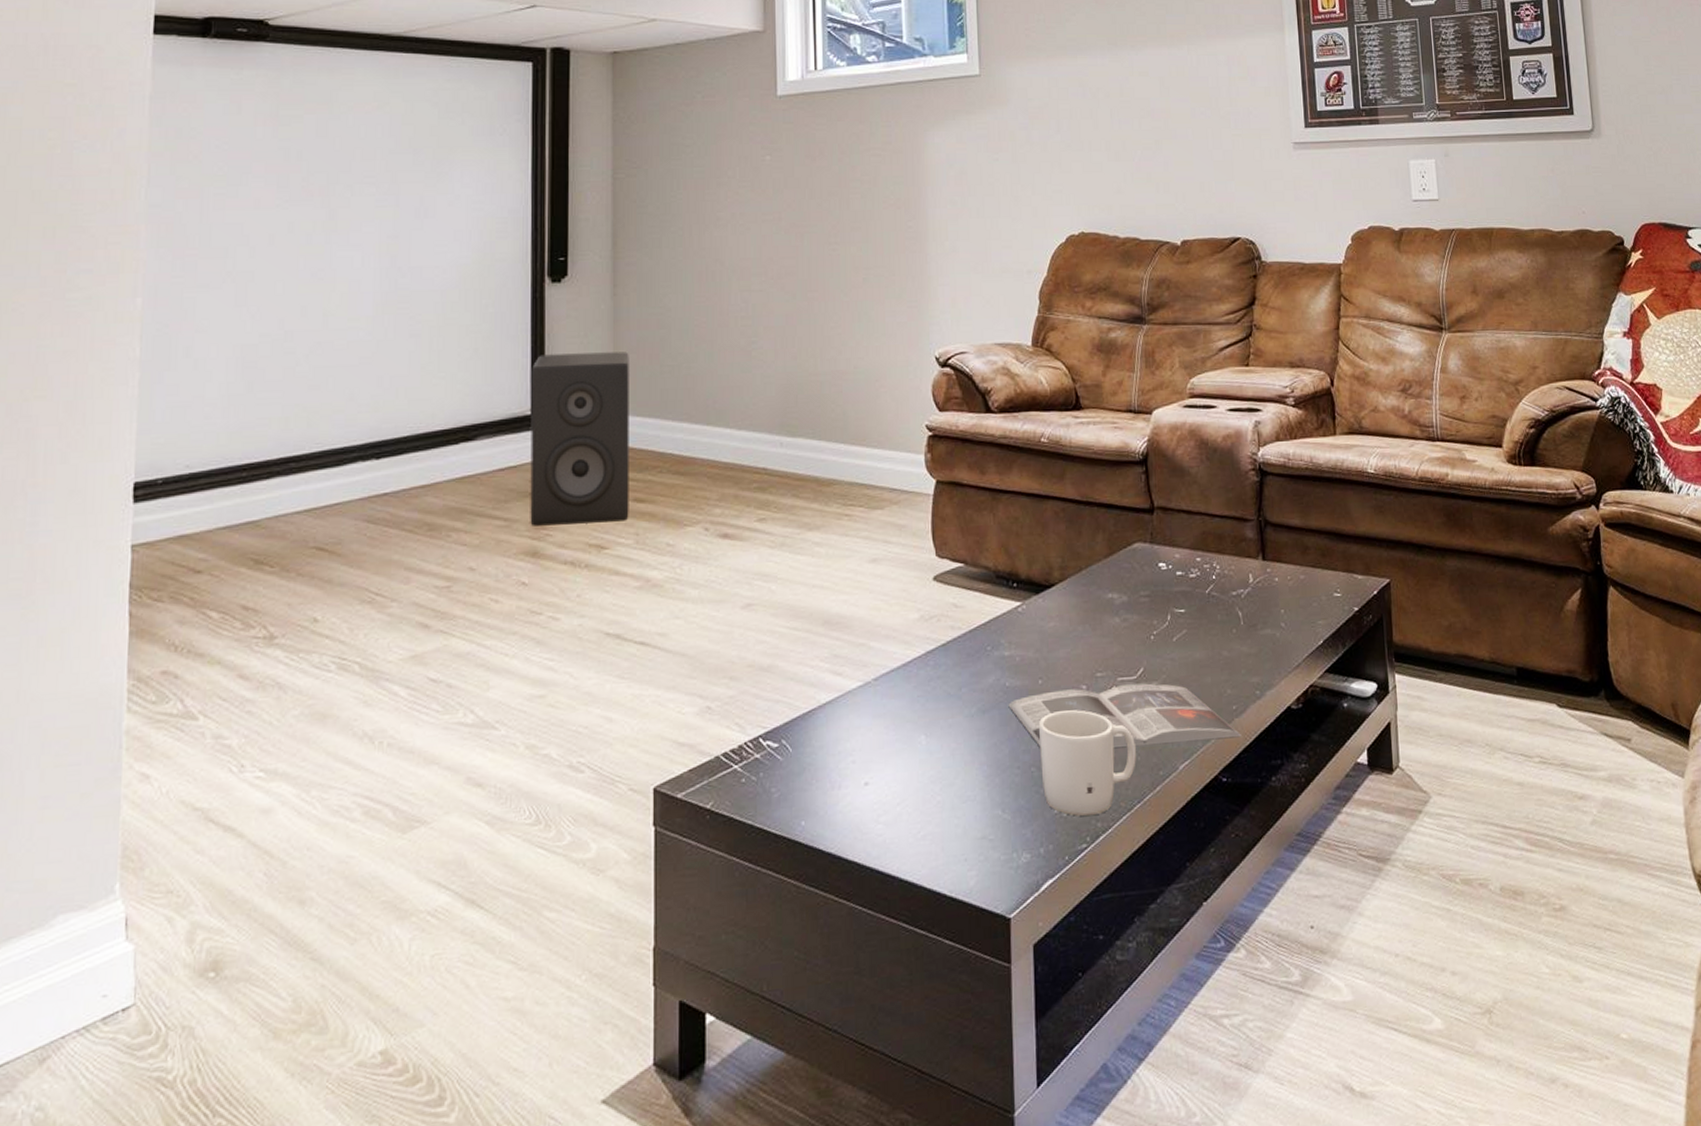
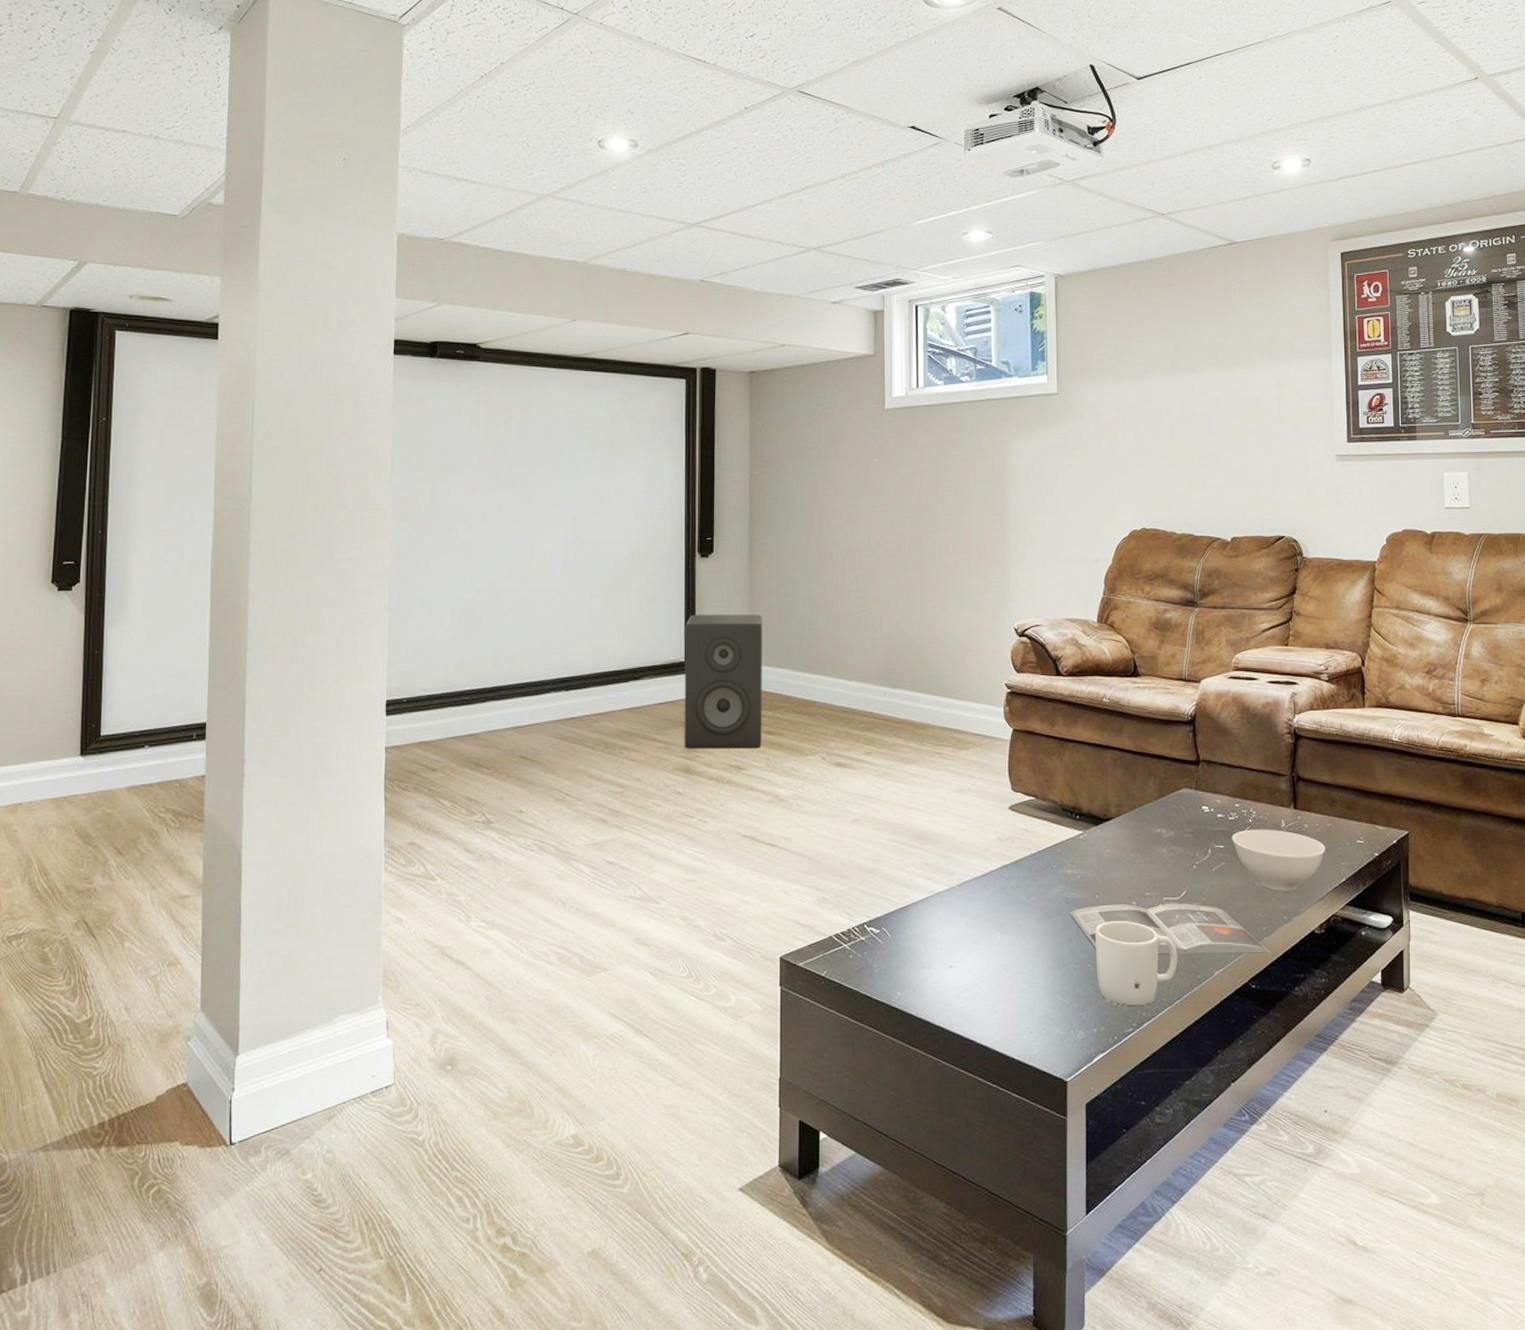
bowl: none [1193,586,1300,662] -> present [1232,829,1326,892]

